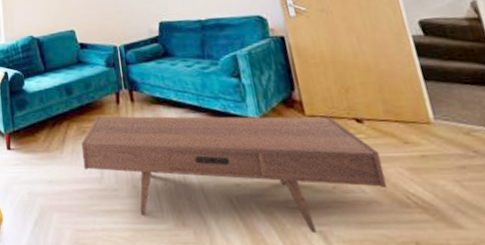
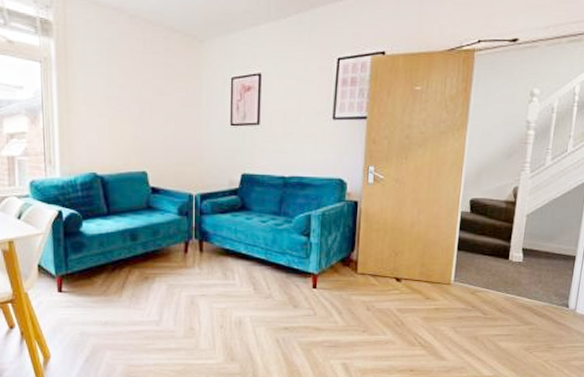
coffee table: present [81,116,388,233] -> none [142,263,406,364]

